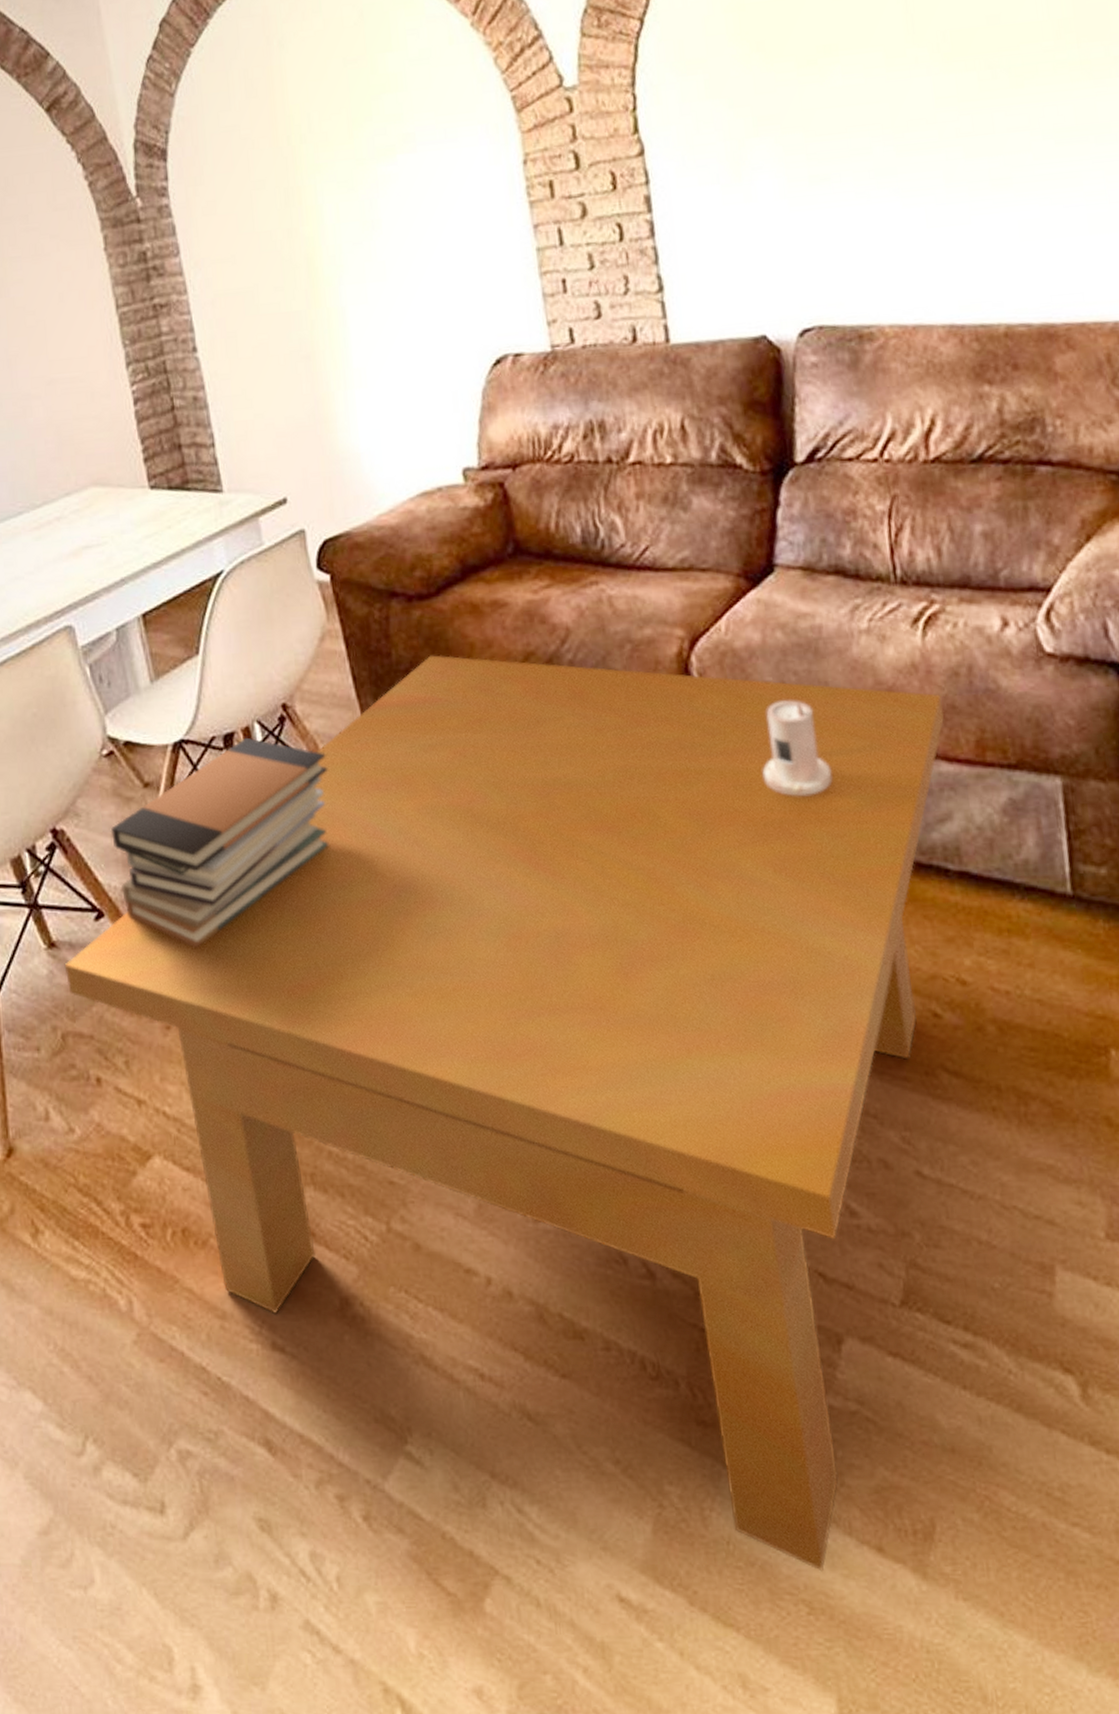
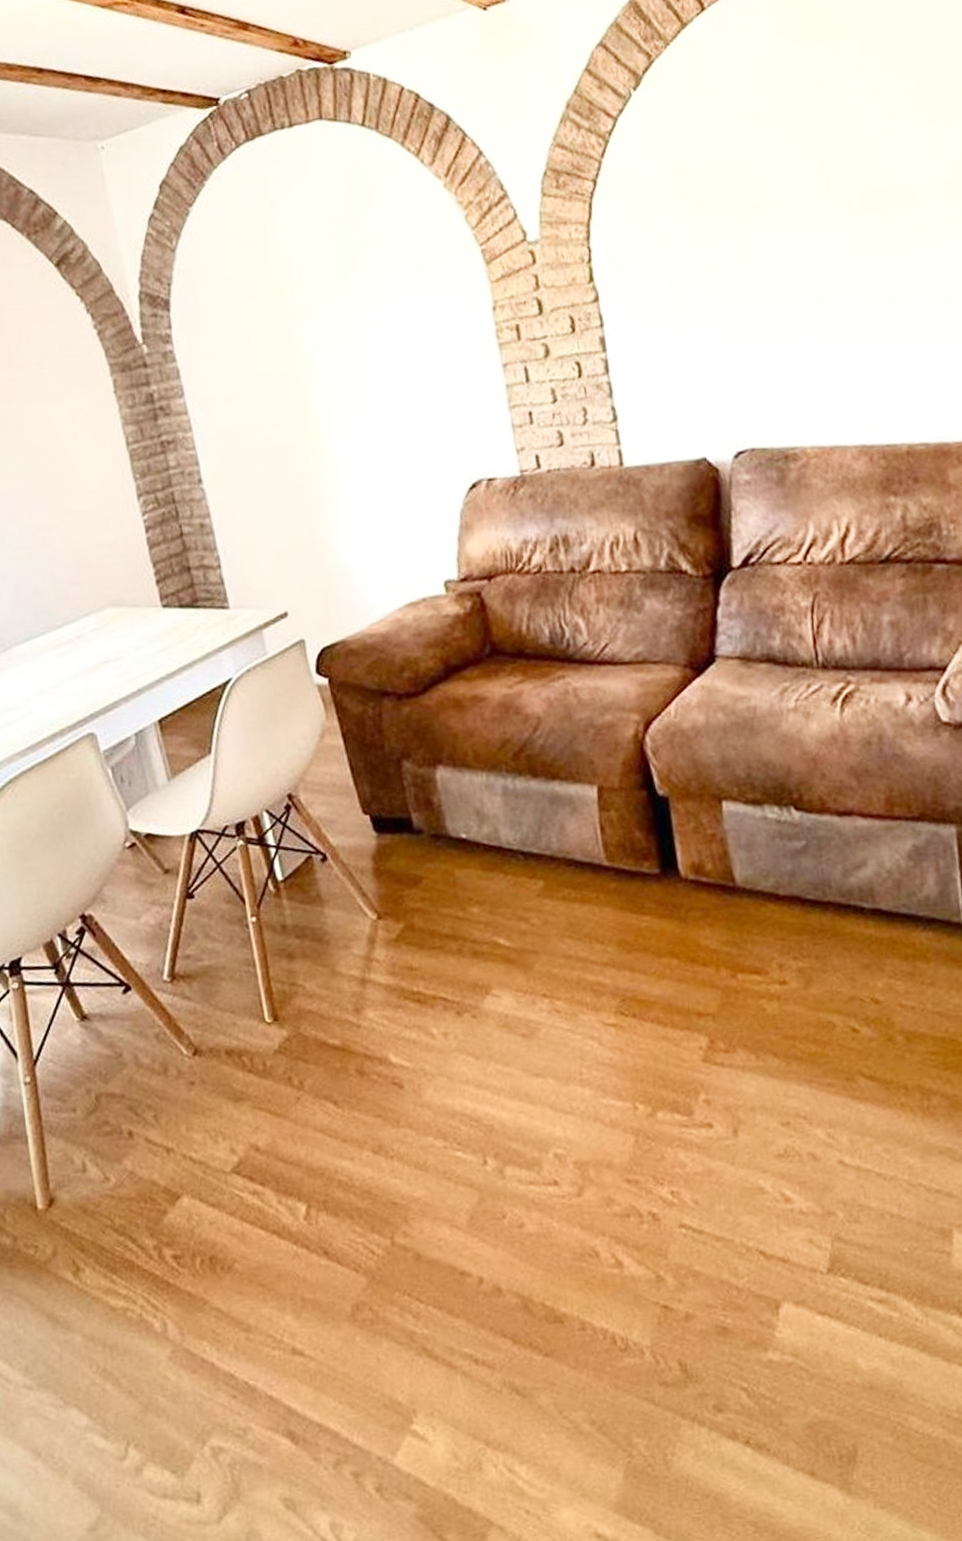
table: present [64,654,945,1572] -> none [96,745,860,1497]
book stack: present [110,737,328,948] -> none [134,825,332,1012]
candle: present [763,700,831,796] -> none [708,771,766,853]

